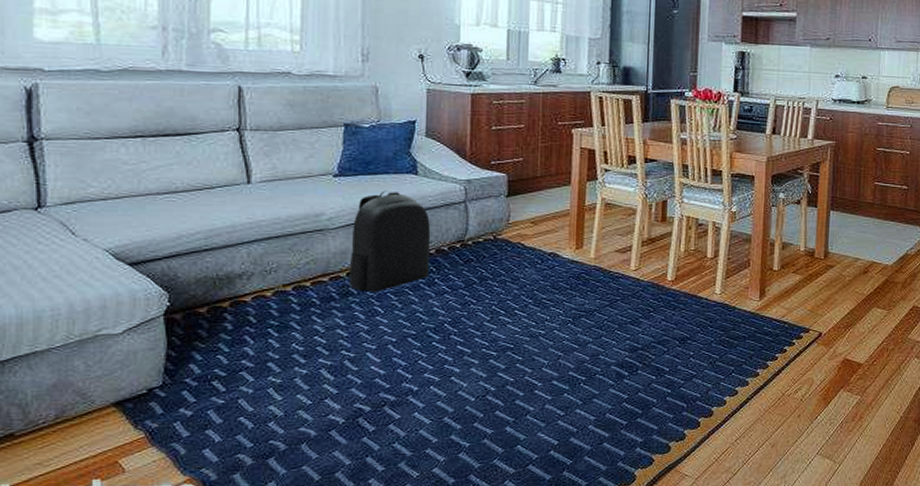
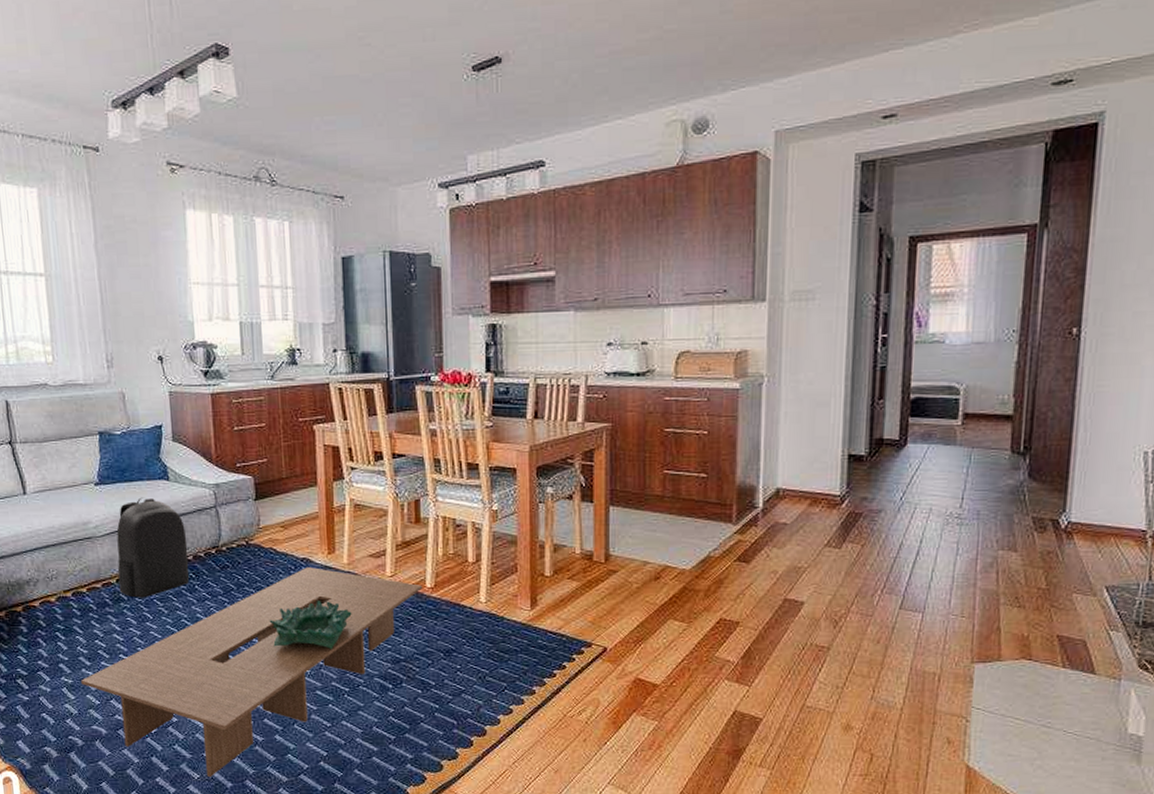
coffee table: none [292,261,664,474] -> present [81,567,423,777]
decorative bowl: none [510,293,594,340] -> present [269,601,352,649]

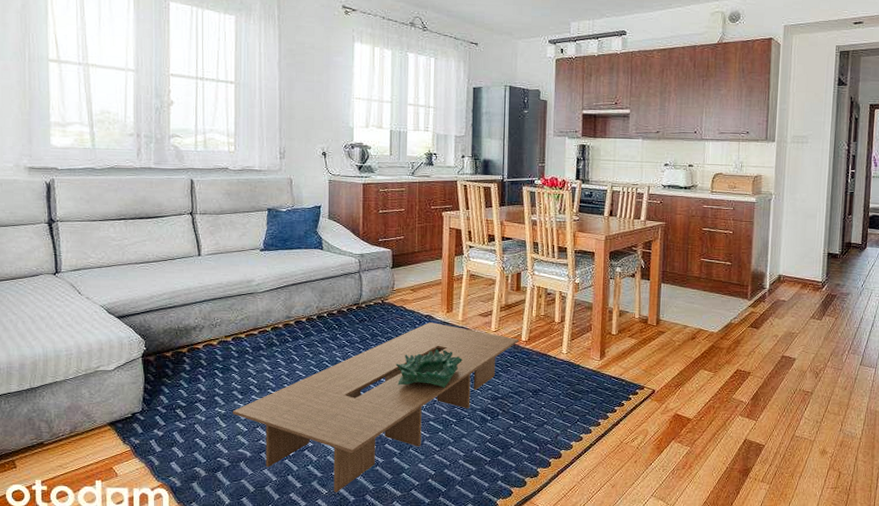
backpack: present [116,497,189,598] -> none [273,262,334,344]

